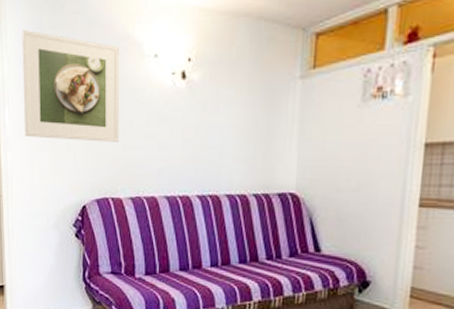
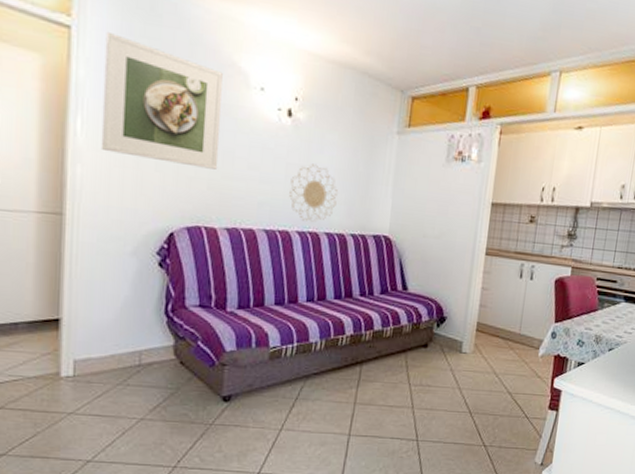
decorative wall piece: none [188,124,237,185] -> present [289,164,338,222]

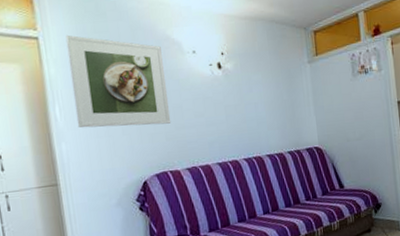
decorative wall piece: present [289,164,338,222] -> none [231,102,271,149]

